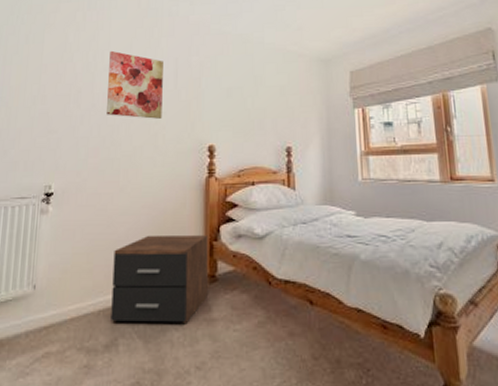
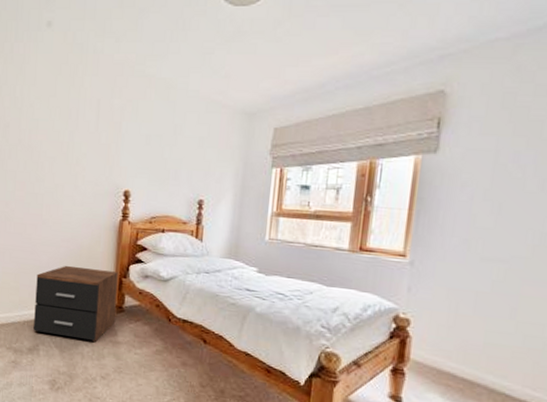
wall art: present [105,50,163,119] -> none [31,86,86,160]

